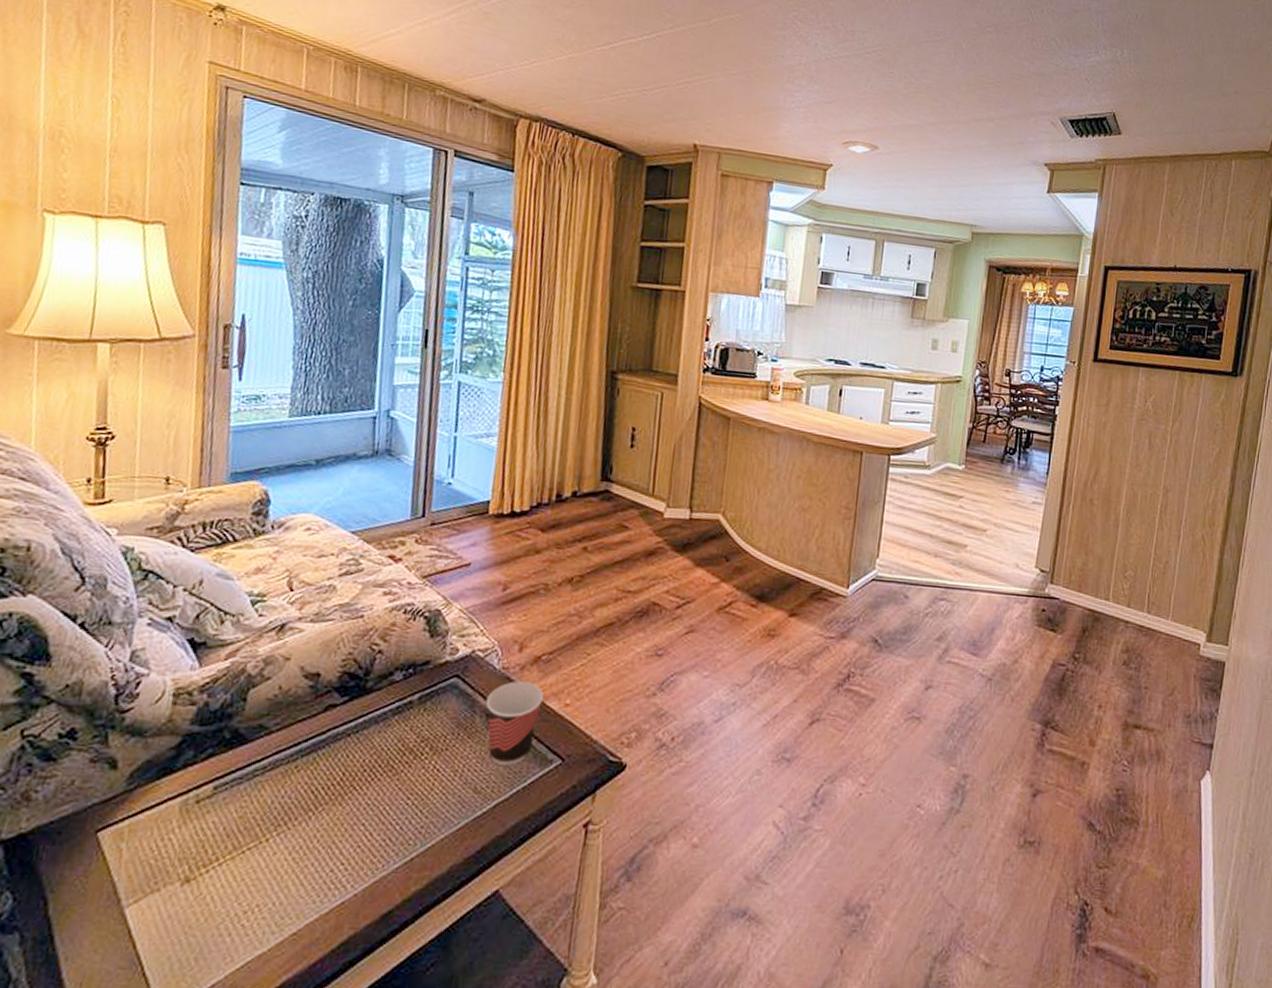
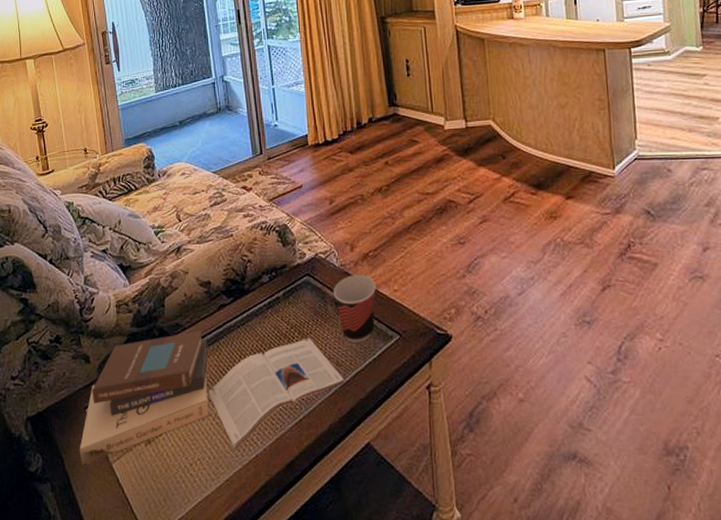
books: none [74,736,301,910] -> present [79,331,209,466]
magazine: none [288,755,480,896] -> present [208,337,344,451]

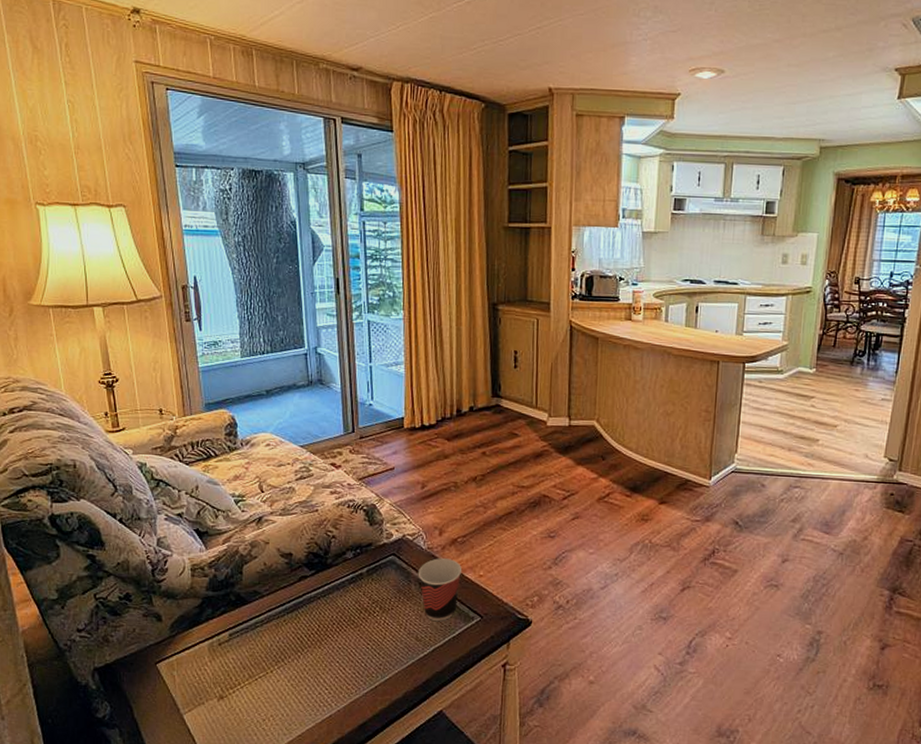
books: present [79,331,209,466] -> none [149,599,287,715]
magazine: present [208,337,344,451] -> none [284,613,422,710]

